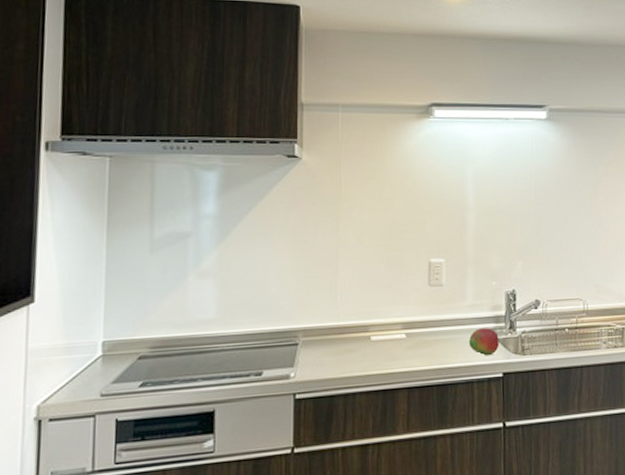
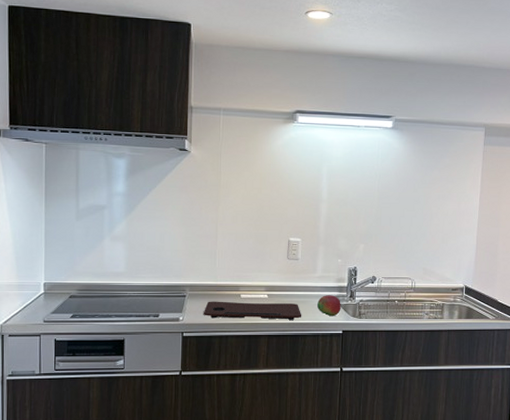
cutting board: none [321,342,451,372] -> present [203,301,302,320]

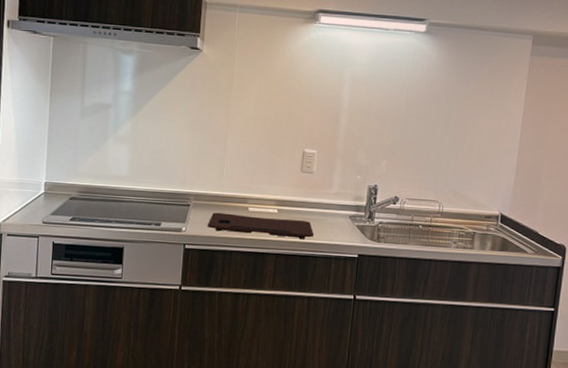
fruit: present [317,295,341,317] -> none [331,214,358,238]

